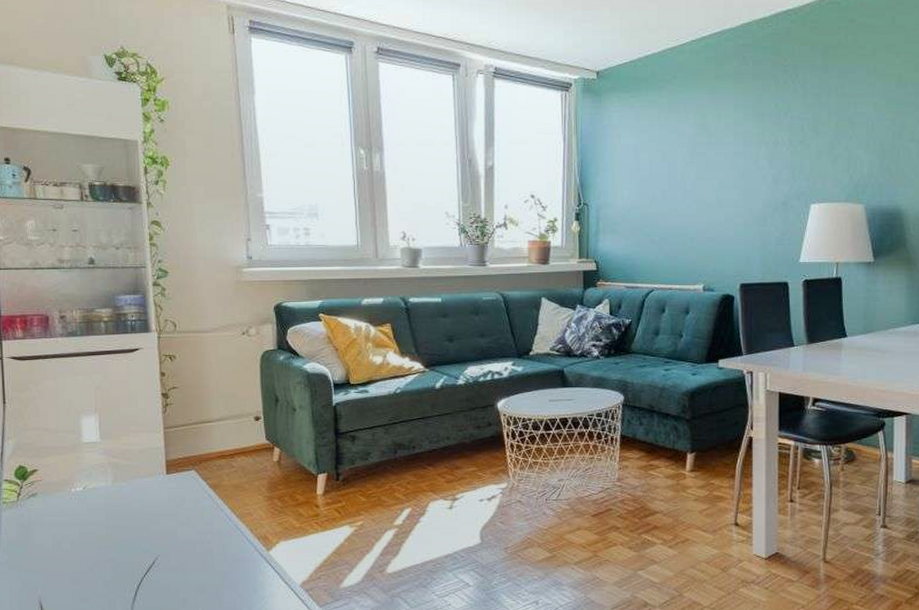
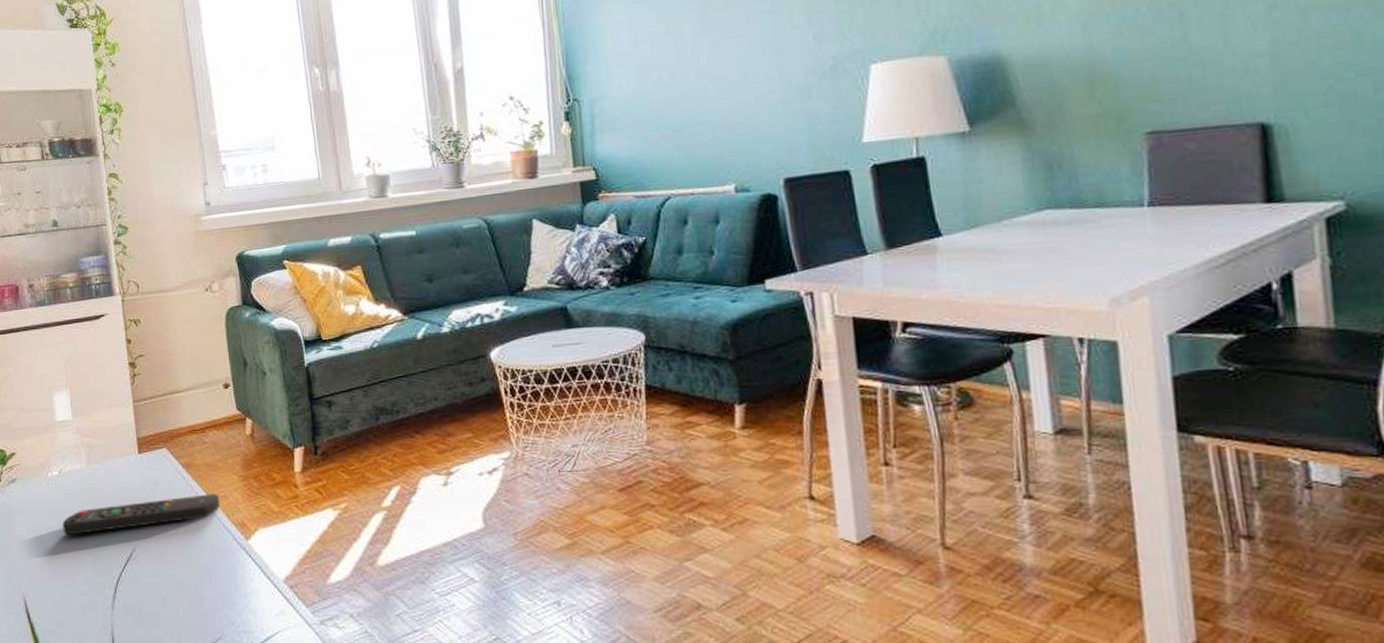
remote control: none [84,511,245,545] -> present [62,494,220,535]

